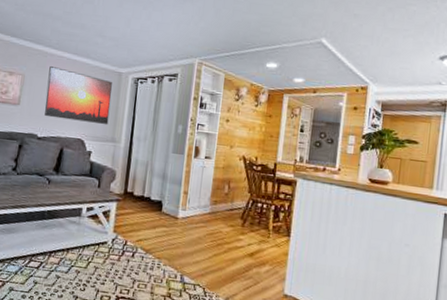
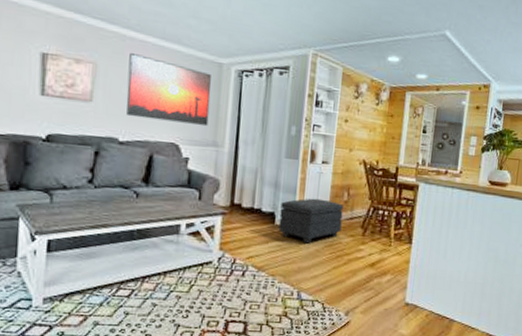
footstool: none [165,189,225,231] -> present [278,198,344,244]

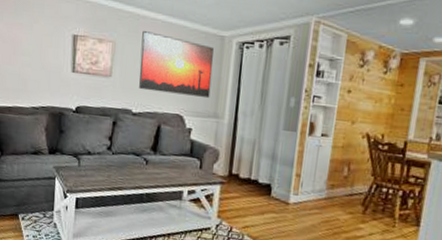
footstool: present [278,198,344,244] -> none [274,171,343,218]

